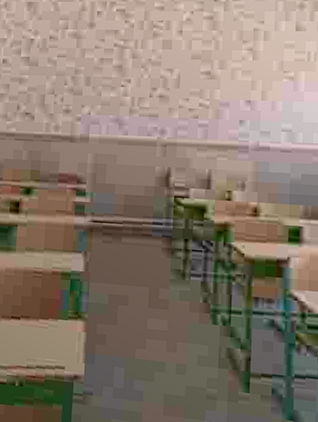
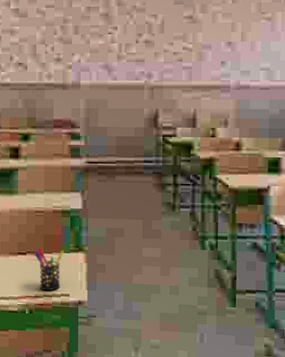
pen holder: none [28,312,62,362] -> present [34,247,65,291]

